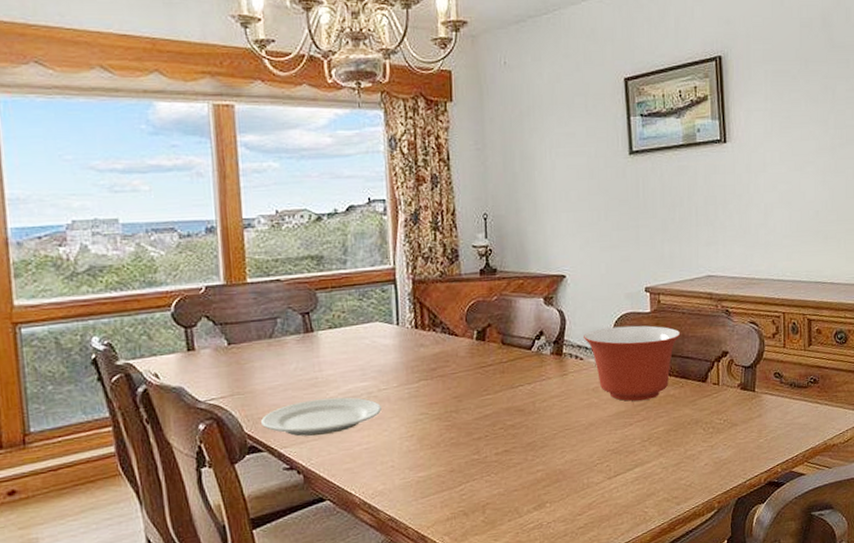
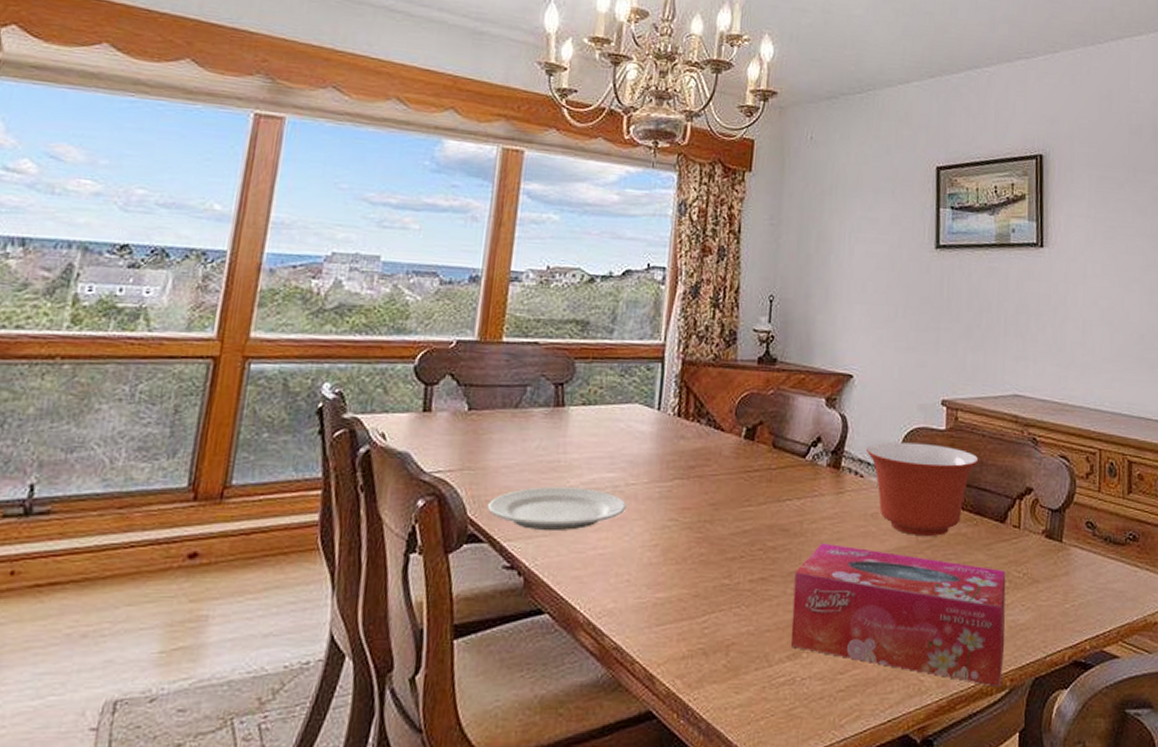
tissue box: none [533,416,712,509] -> present [790,542,1006,687]

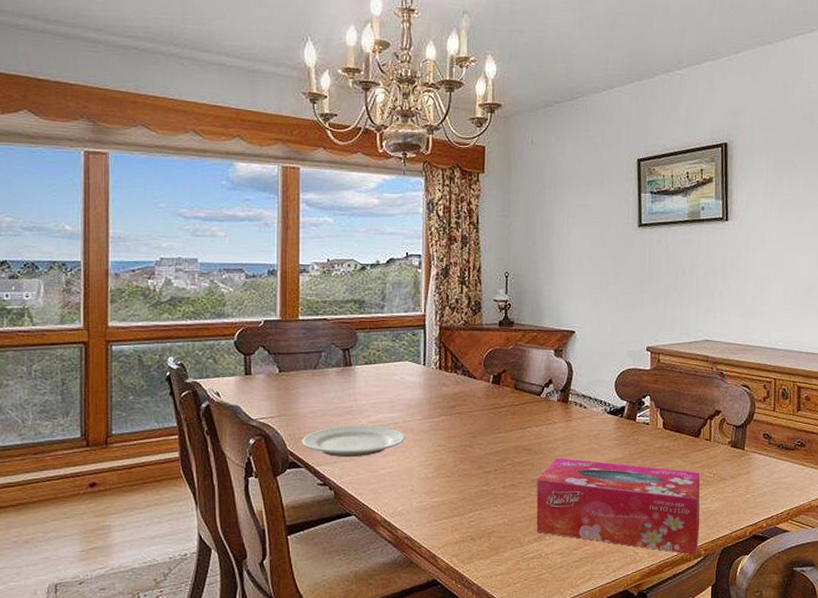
mixing bowl: present [867,442,979,536] -> none [588,380,677,449]

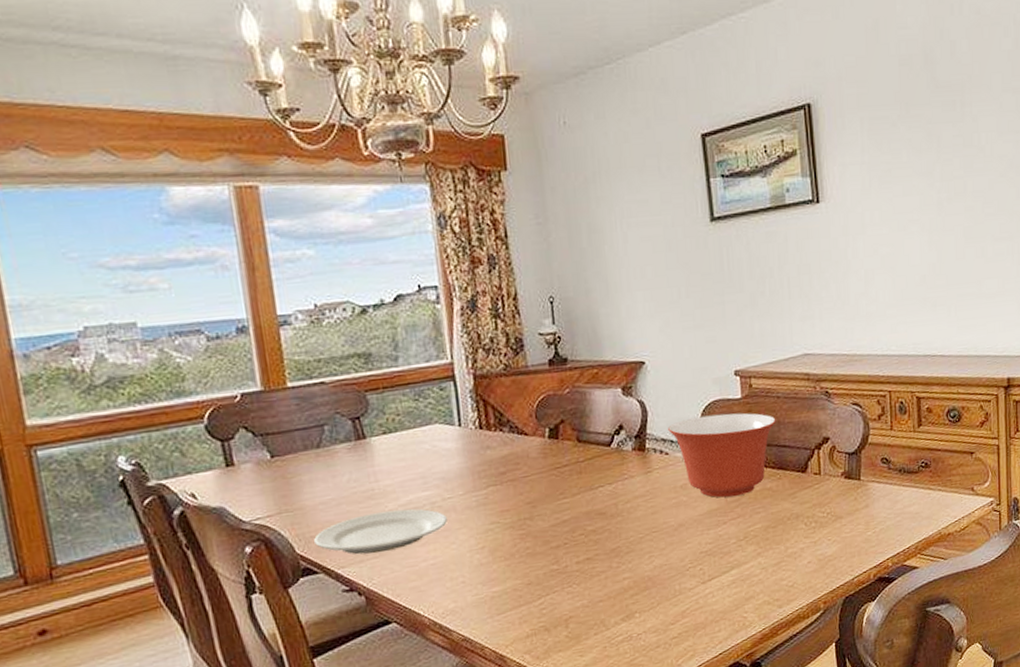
tissue box: present [536,457,700,555] -> none [617,513,816,611]
mixing bowl: none [588,380,677,449] -> present [668,413,776,498]

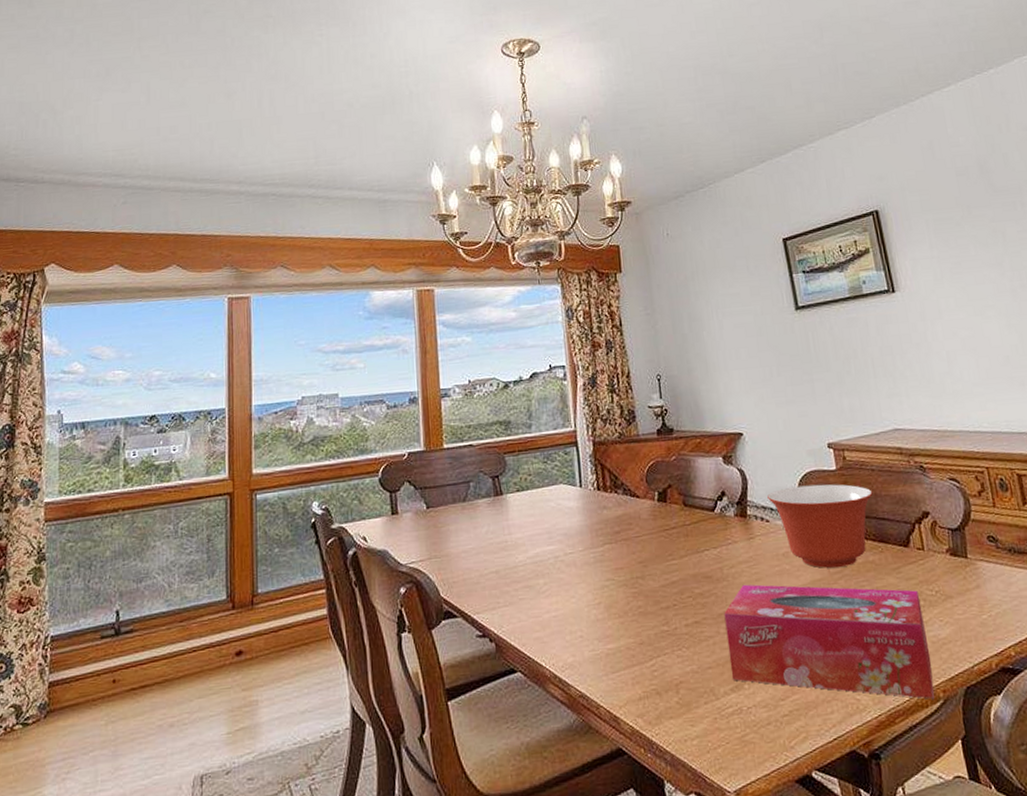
plate: present [314,508,447,555] -> none [456,561,568,602]
tissue box: none [617,513,816,611] -> present [724,584,934,699]

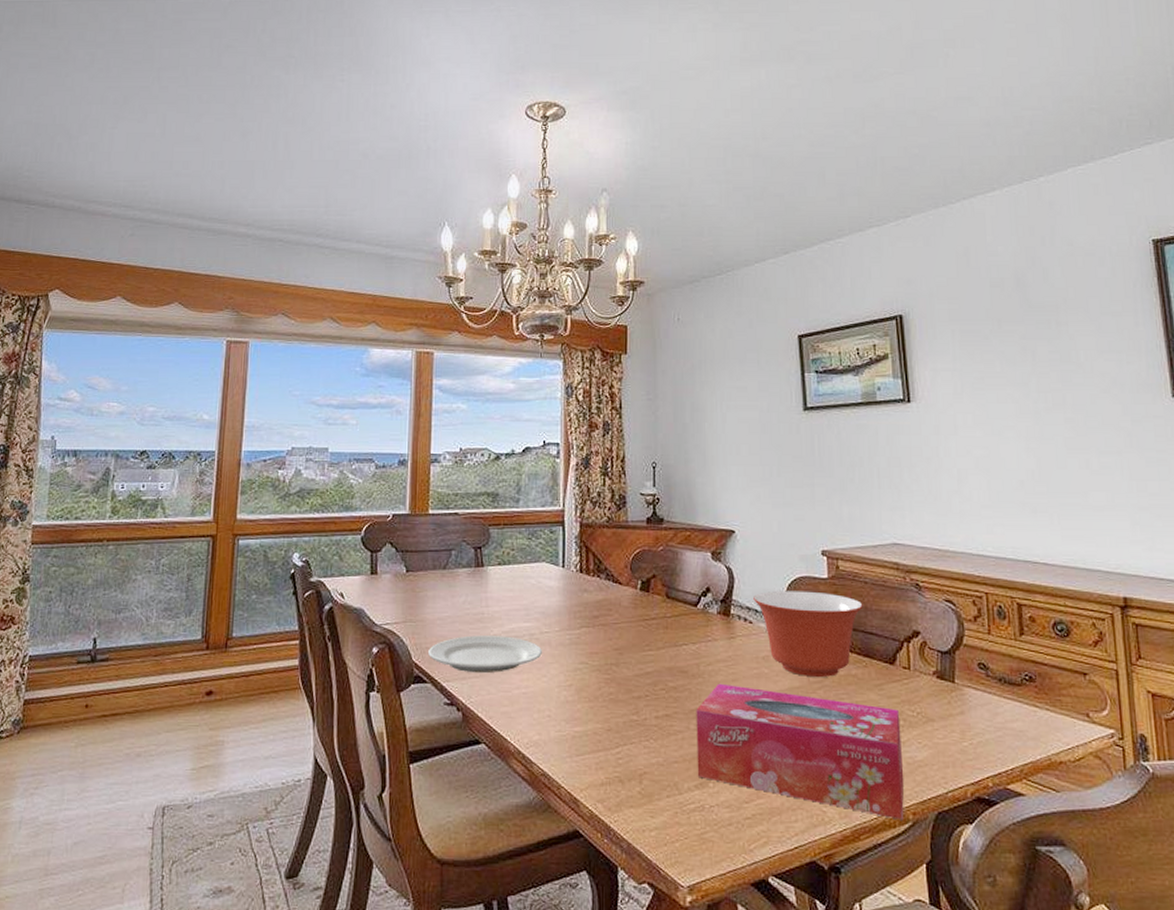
plate: none [456,561,568,602] -> present [428,635,542,674]

